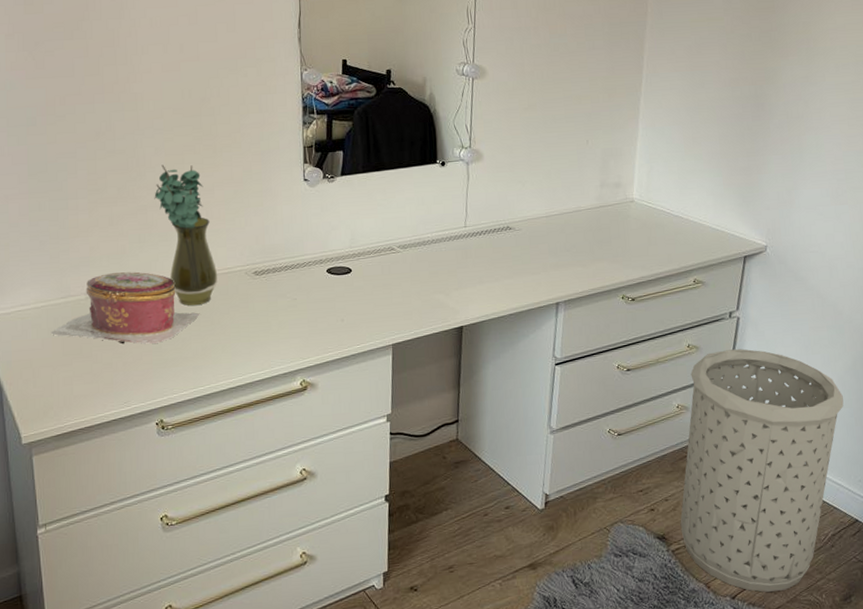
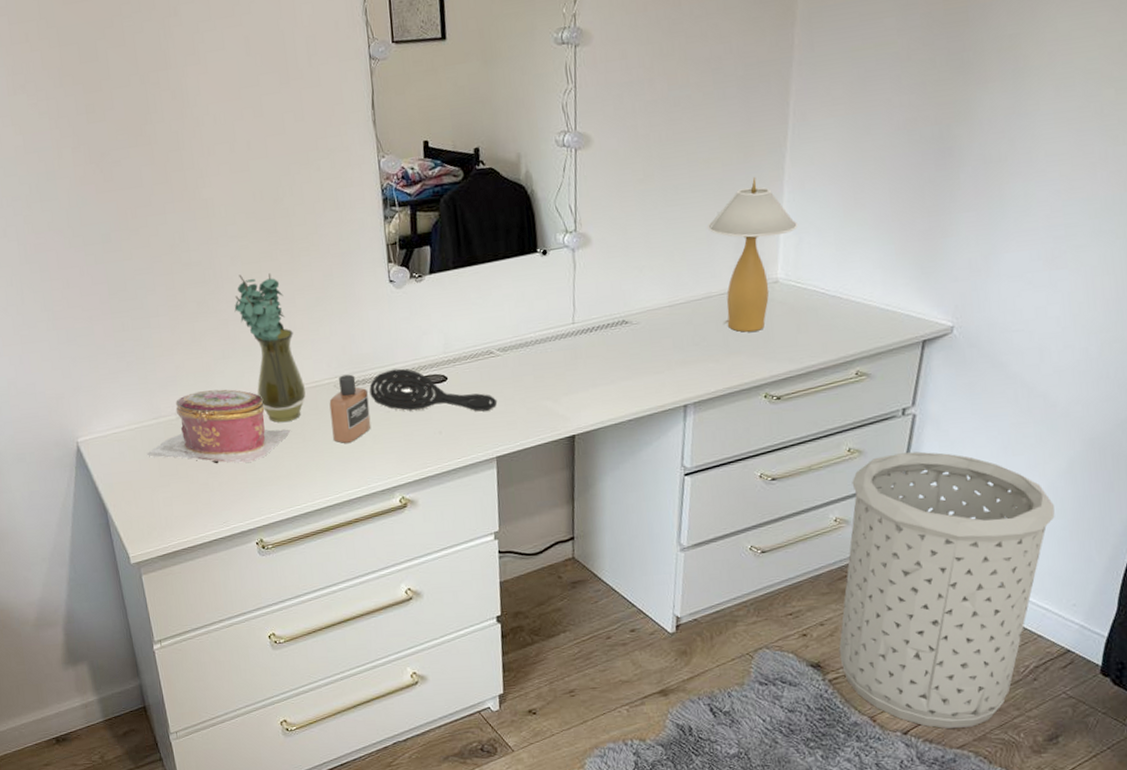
perfume: none [239,263,278,328] -> present [329,374,371,443]
hairbrush: none [279,259,396,302] -> present [369,368,498,412]
table lamp: none [578,113,650,242] -> present [707,176,799,332]

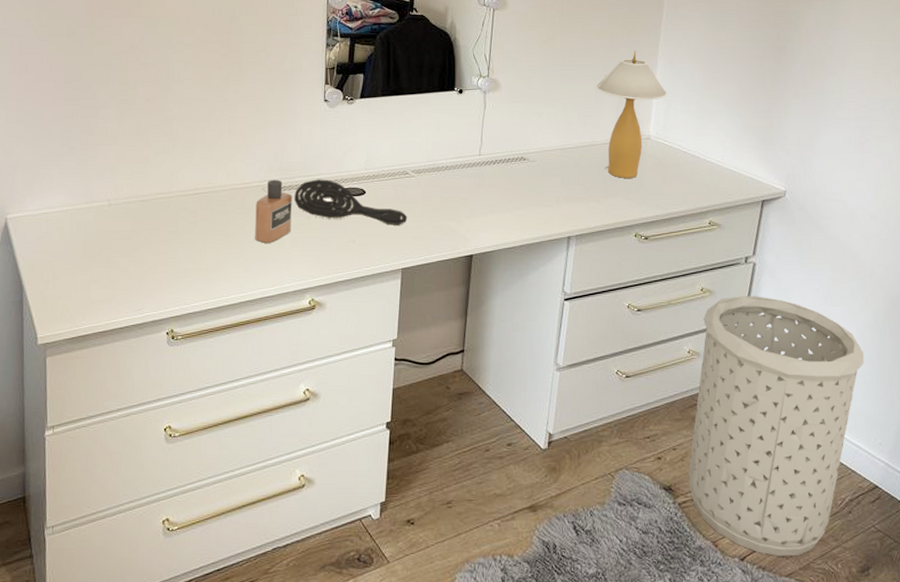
jewelry box: present [146,389,291,464] -> none [73,181,216,253]
vase: present [234,273,306,422] -> none [180,79,236,217]

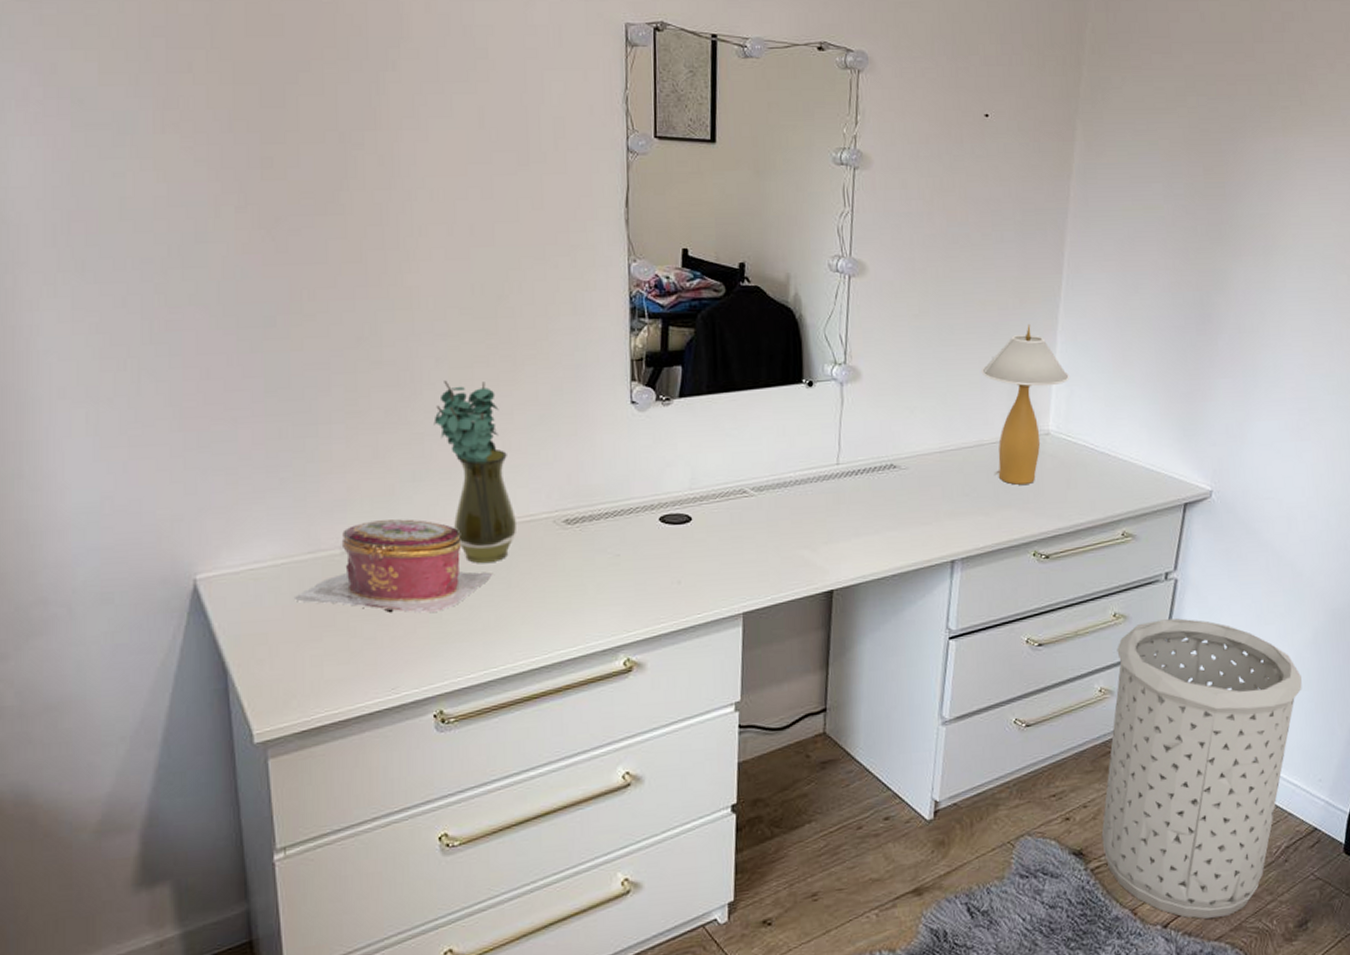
jewelry box: none [73,181,216,253] -> present [293,519,493,613]
vase: none [180,79,236,217] -> present [433,380,517,563]
perfume: present [255,180,292,243] -> none [545,508,596,592]
hairbrush: present [294,179,408,225] -> none [597,504,748,559]

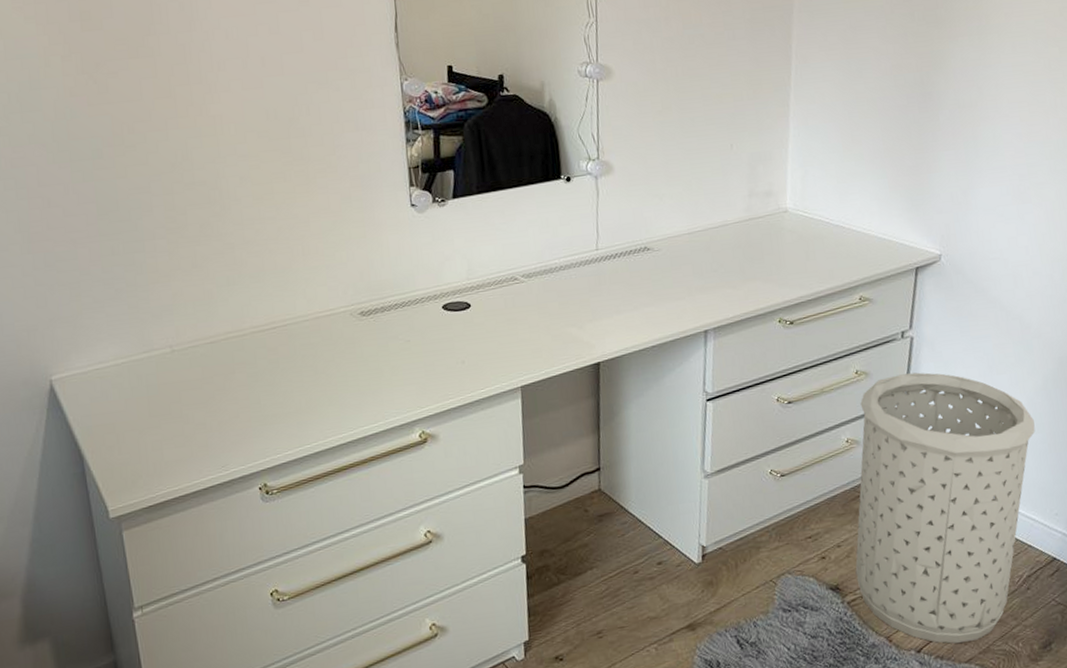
jewelry box: present [293,519,493,613] -> none [134,318,302,401]
vase: present [433,380,517,563] -> none [242,195,320,354]
table lamp: present [981,323,1071,485] -> none [721,112,804,259]

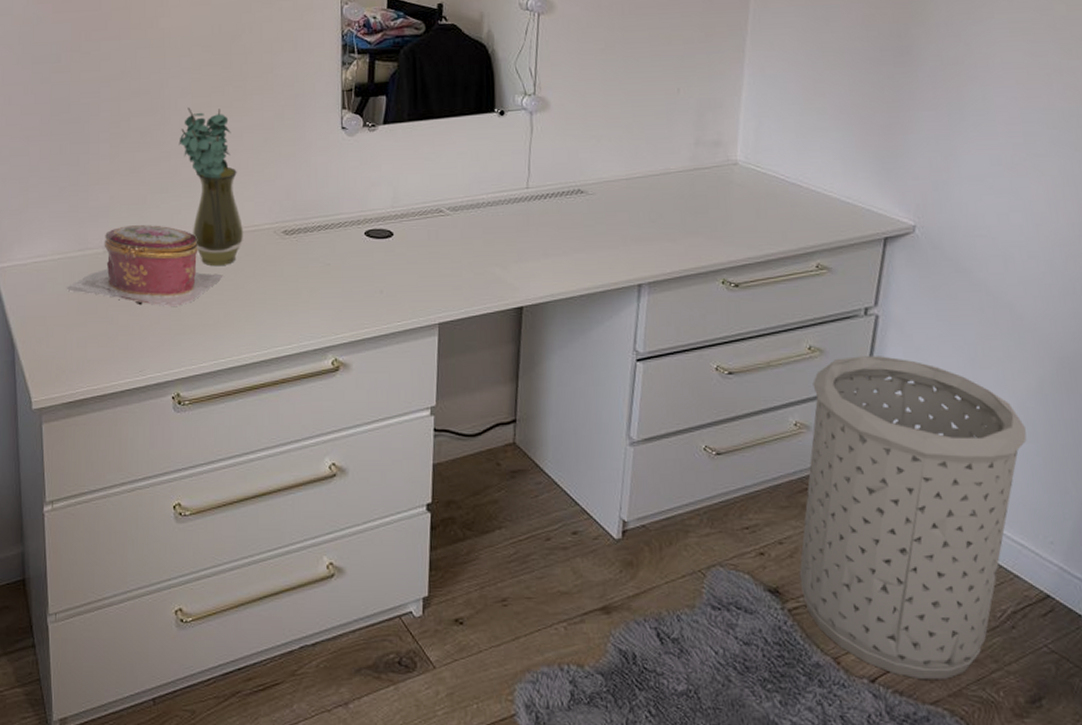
jewelry box: none [134,318,302,401] -> present [66,225,223,306]
vase: none [242,195,320,354] -> present [179,107,244,265]

